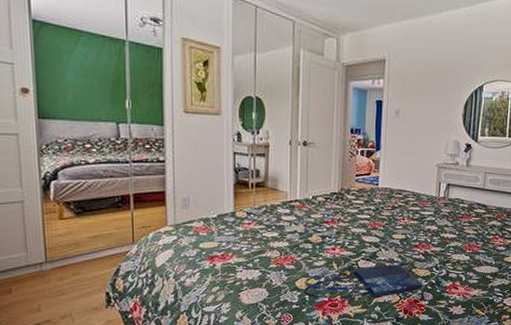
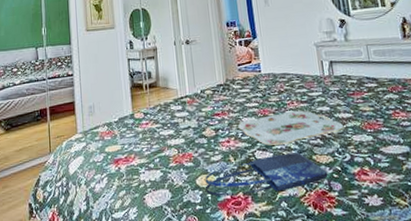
serving tray: none [346,226,447,256] -> present [238,110,344,146]

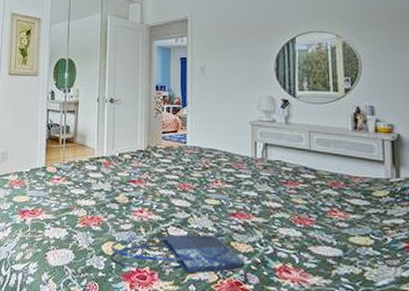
serving tray: present [238,110,344,146] -> none [154,190,271,225]

